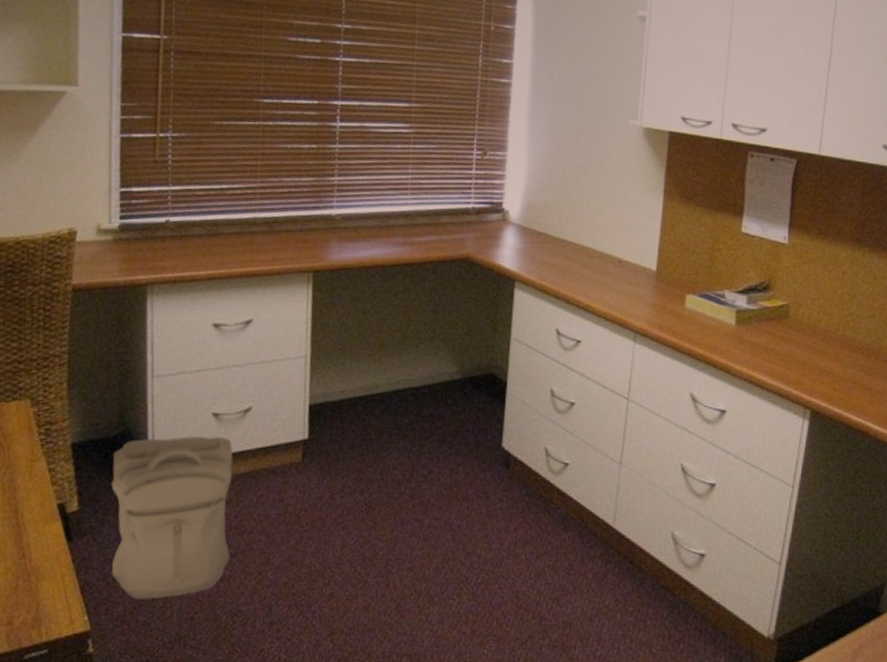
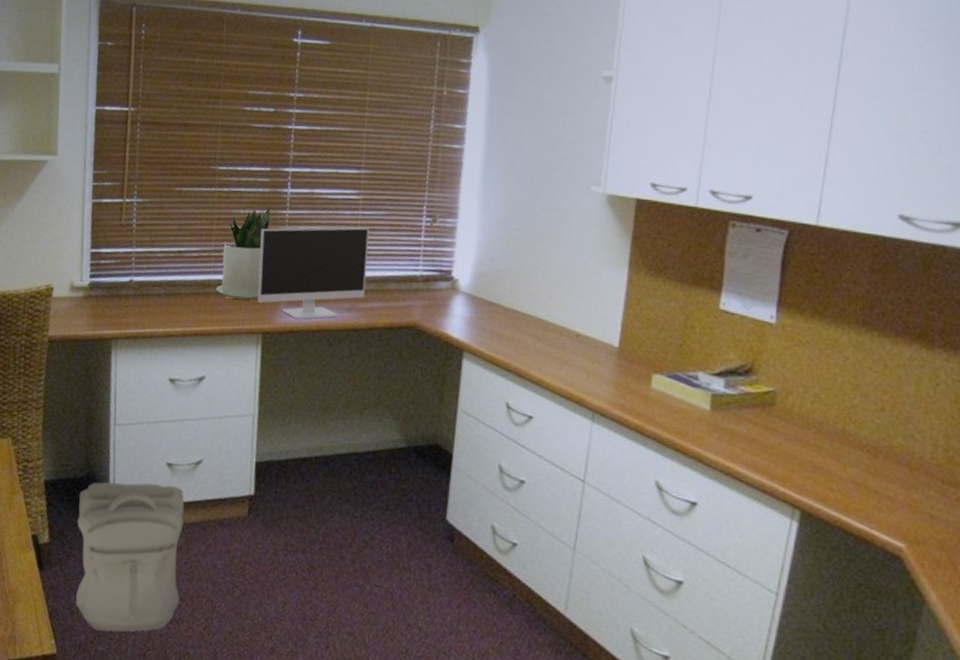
planter: none [263,141,322,238] -> present [216,207,273,301]
computer monitor: none [307,161,421,256] -> present [257,227,369,320]

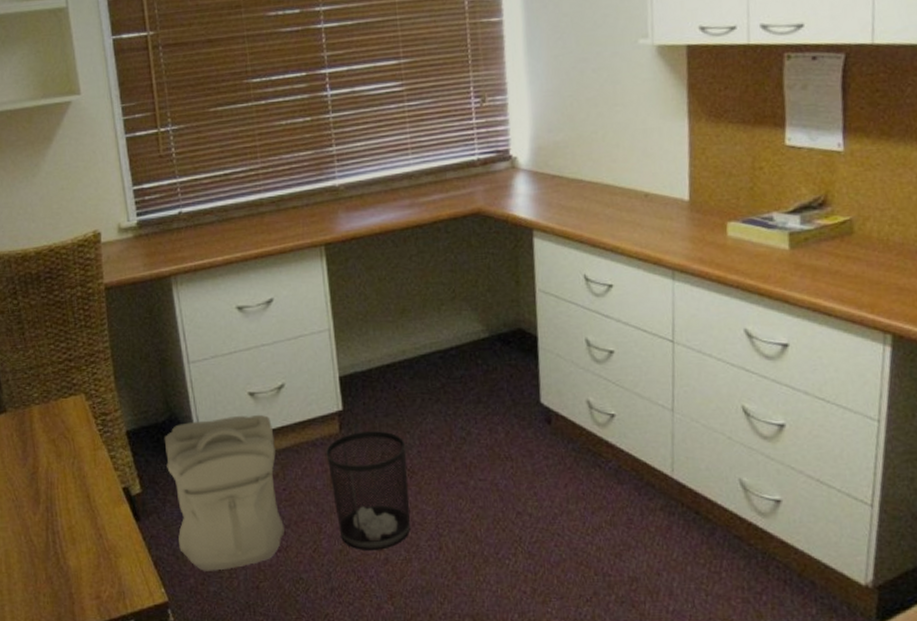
planter: present [216,207,273,301] -> none [270,113,317,215]
waste bin: none [231,518,310,639] -> present [326,431,411,550]
computer monitor: present [257,227,369,320] -> none [307,119,424,224]

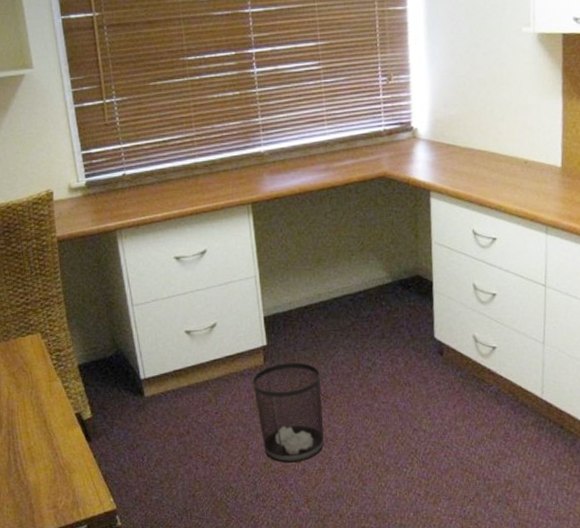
backpack: present [164,414,284,571] -> none [111,349,217,483]

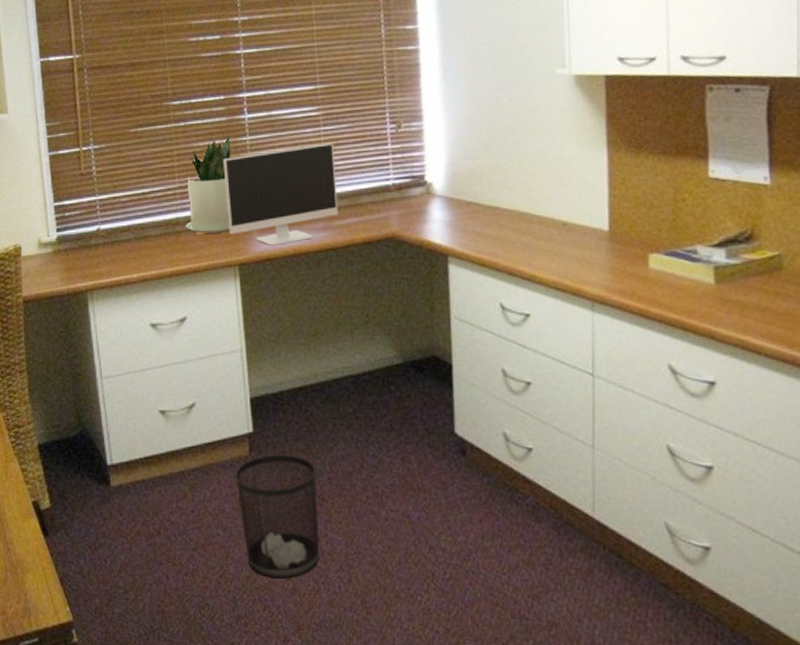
planter: none [203,88,244,177] -> present [186,135,234,234]
computer monitor: none [236,94,338,186] -> present [224,143,339,246]

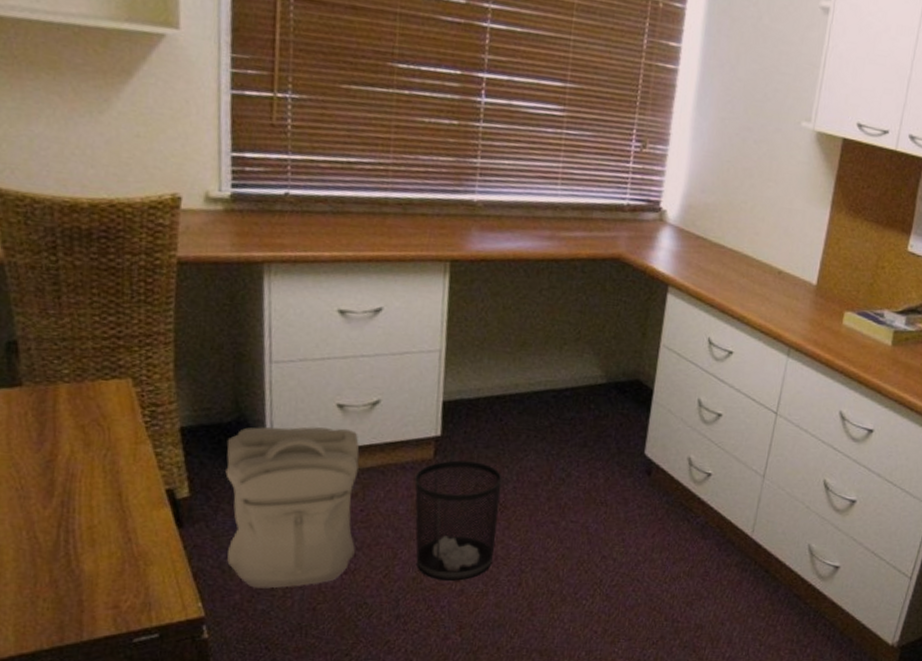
backpack: none [74,433,191,592] -> present [225,426,360,589]
planter: present [186,135,234,234] -> none [395,116,464,224]
computer monitor: present [224,143,339,246] -> none [445,142,574,247]

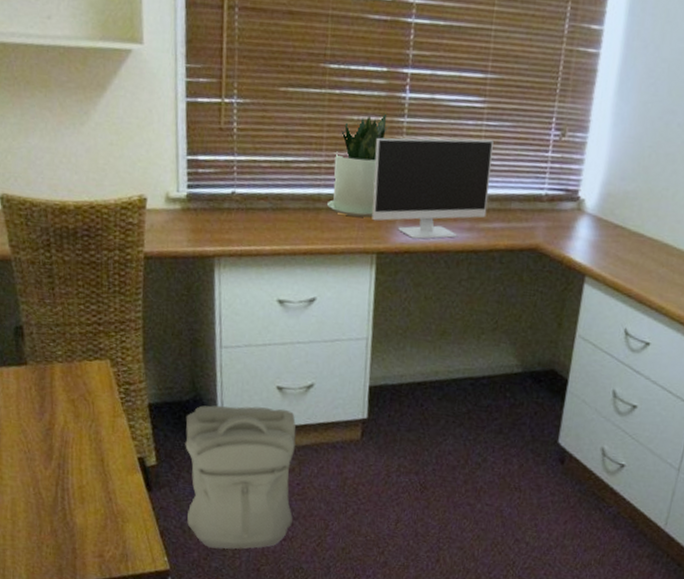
planter: none [395,116,464,224] -> present [327,113,389,218]
waste bin: present [414,460,503,581] -> none [344,441,423,554]
computer monitor: none [445,142,574,247] -> present [372,137,494,239]

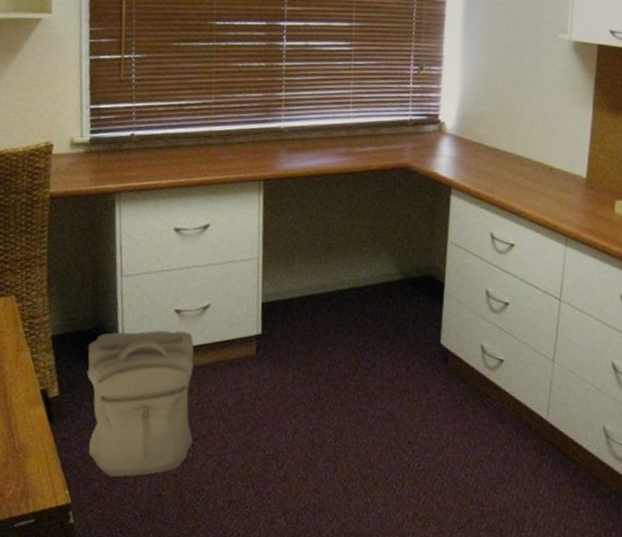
planter: present [327,113,389,218] -> none [218,59,270,149]
computer monitor: present [372,137,494,239] -> none [258,76,362,165]

